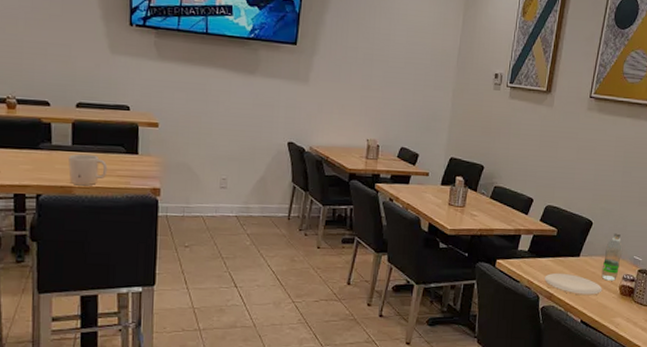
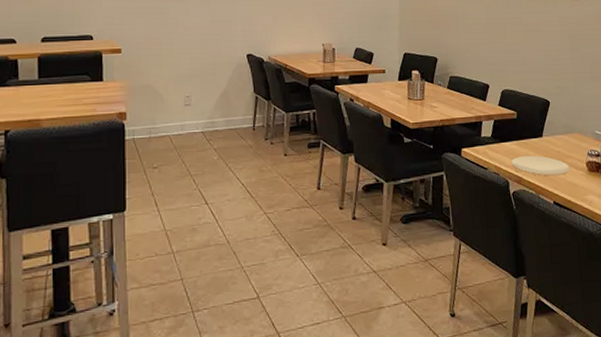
mug: present [68,153,108,186] -> none [35,86,74,118]
bottle: present [601,233,623,281] -> none [566,110,584,158]

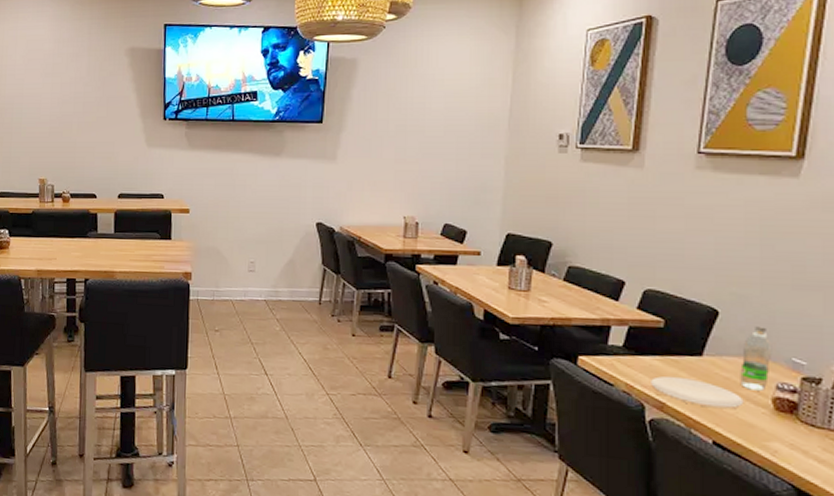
bottle: none [566,110,584,158] -> present [740,326,772,391]

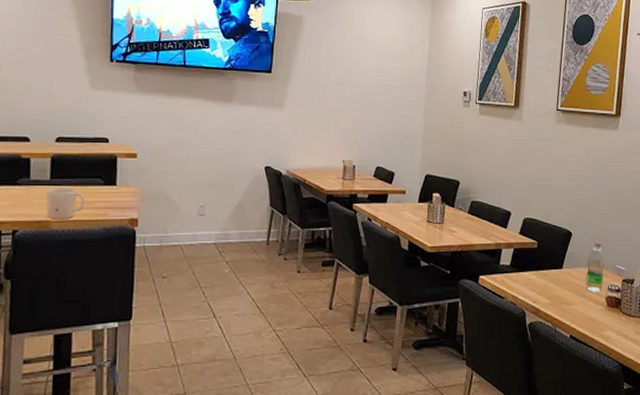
mug: none [111,240,145,271] -> present [46,187,86,220]
plate: present [651,375,744,410] -> none [529,286,589,309]

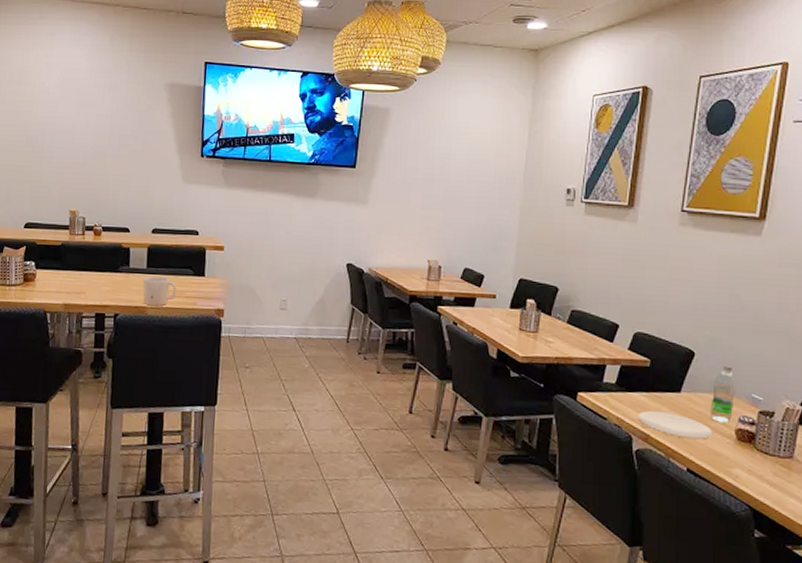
plate: none [529,286,589,309] -> present [638,410,713,440]

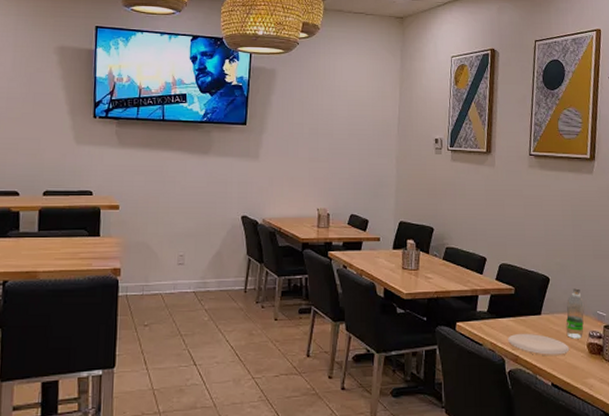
mug: present [143,276,177,307] -> none [34,239,71,270]

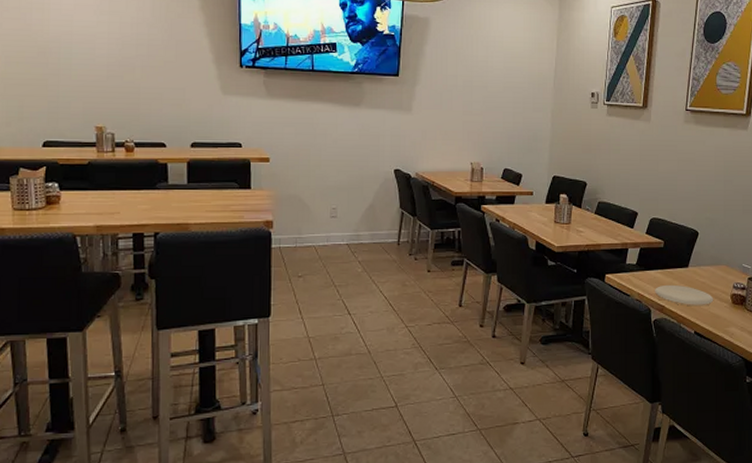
bottle: present [566,288,585,339] -> none [711,242,731,290]

